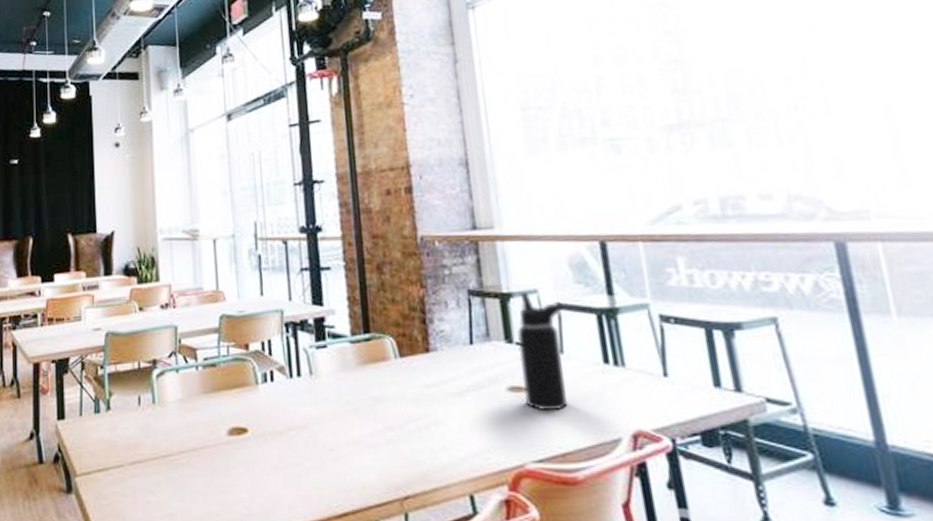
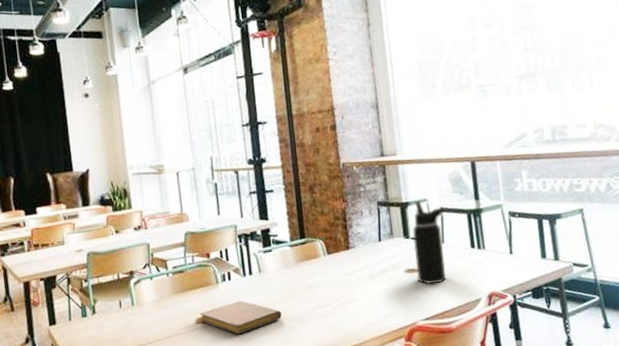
notebook: none [234,410,338,455] -> present [200,300,282,334]

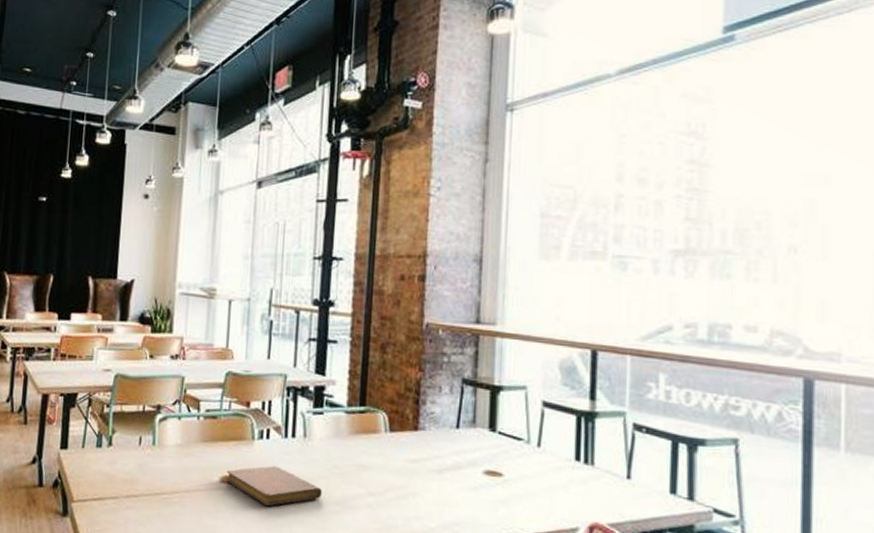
water bottle: present [412,201,446,284] -> none [497,388,548,497]

